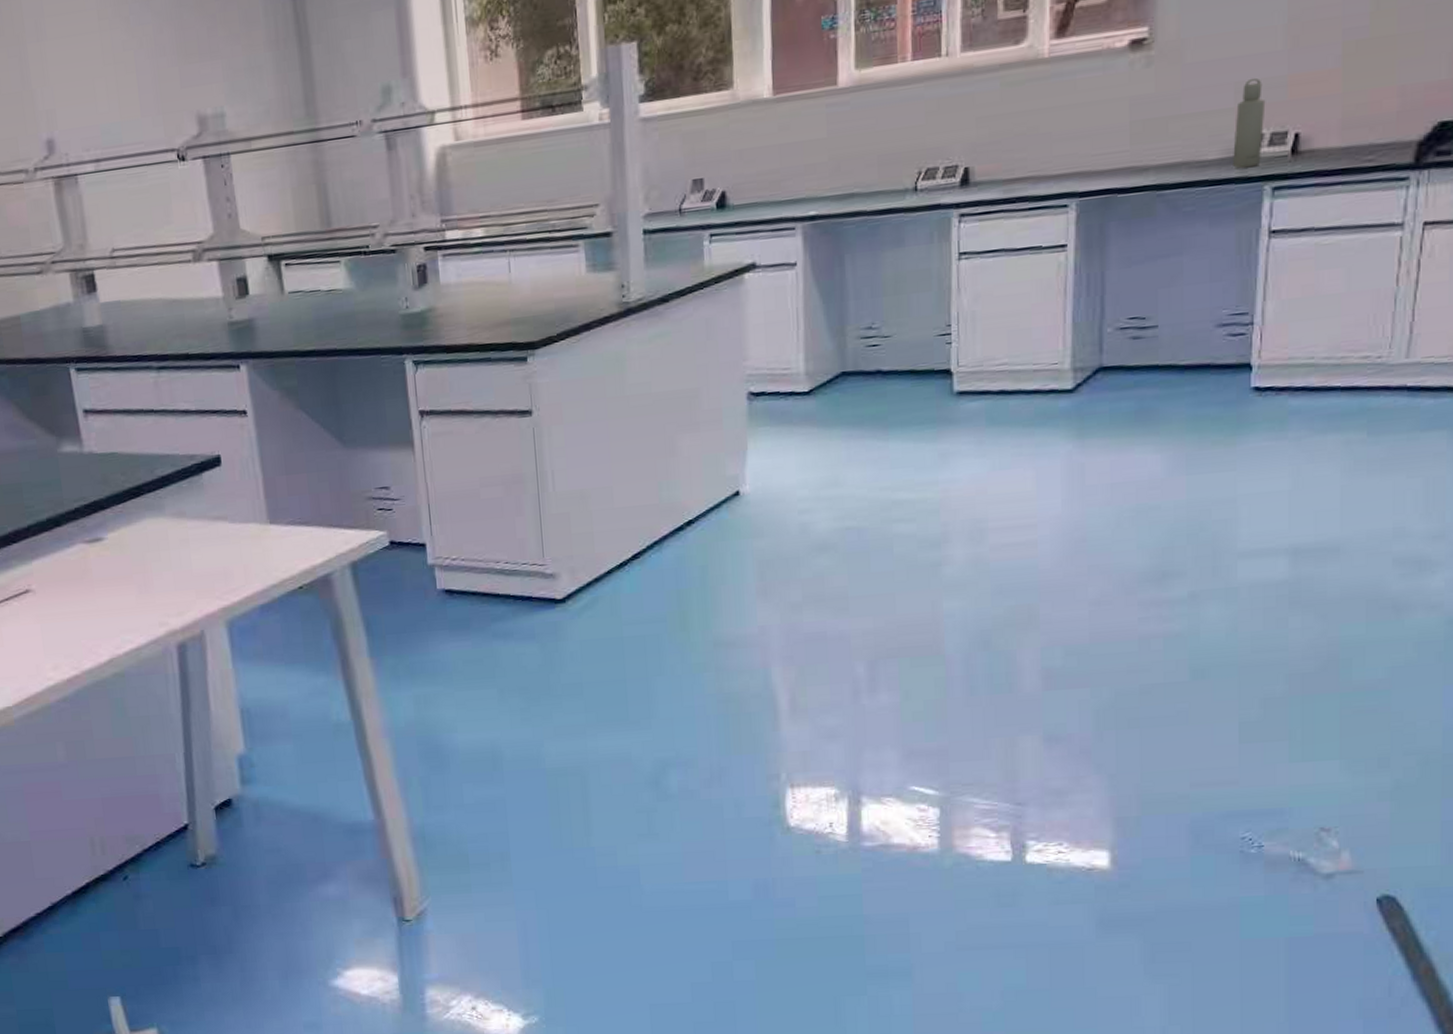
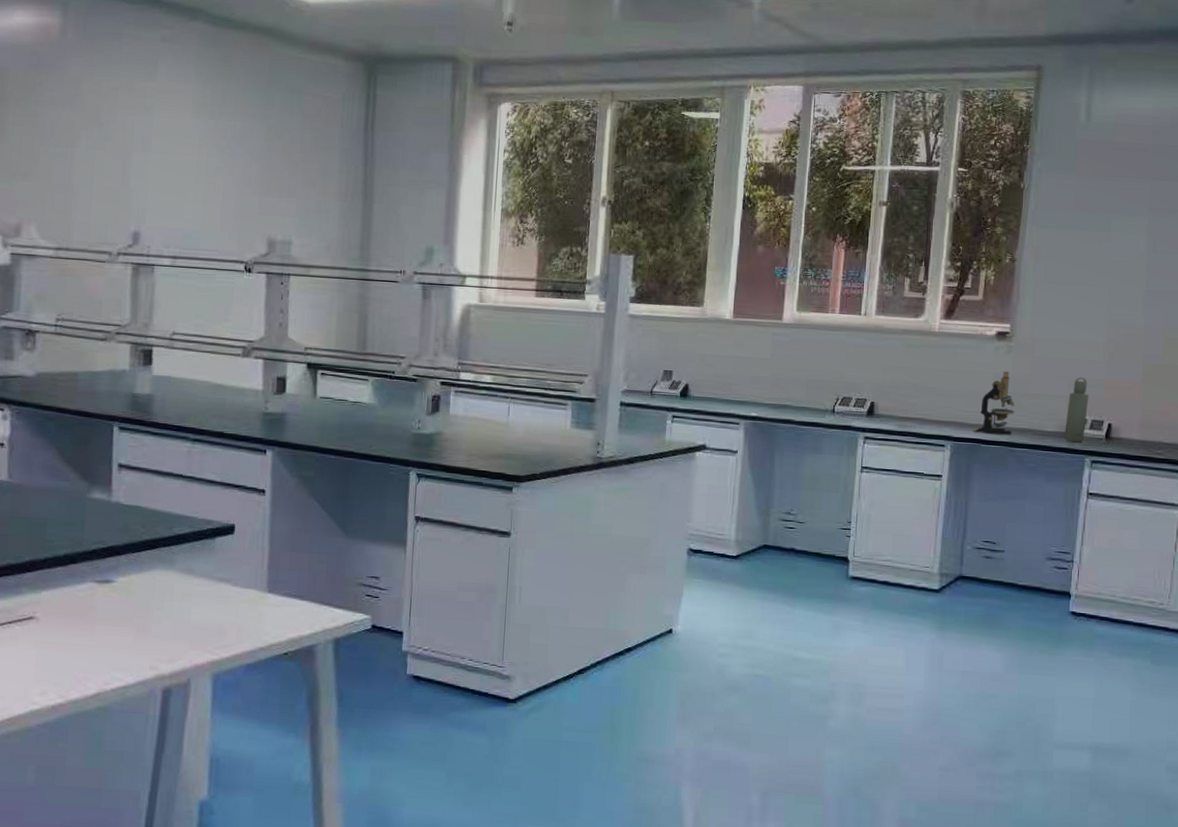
microscope: none [1104,90,1161,181] -> present [972,371,1014,435]

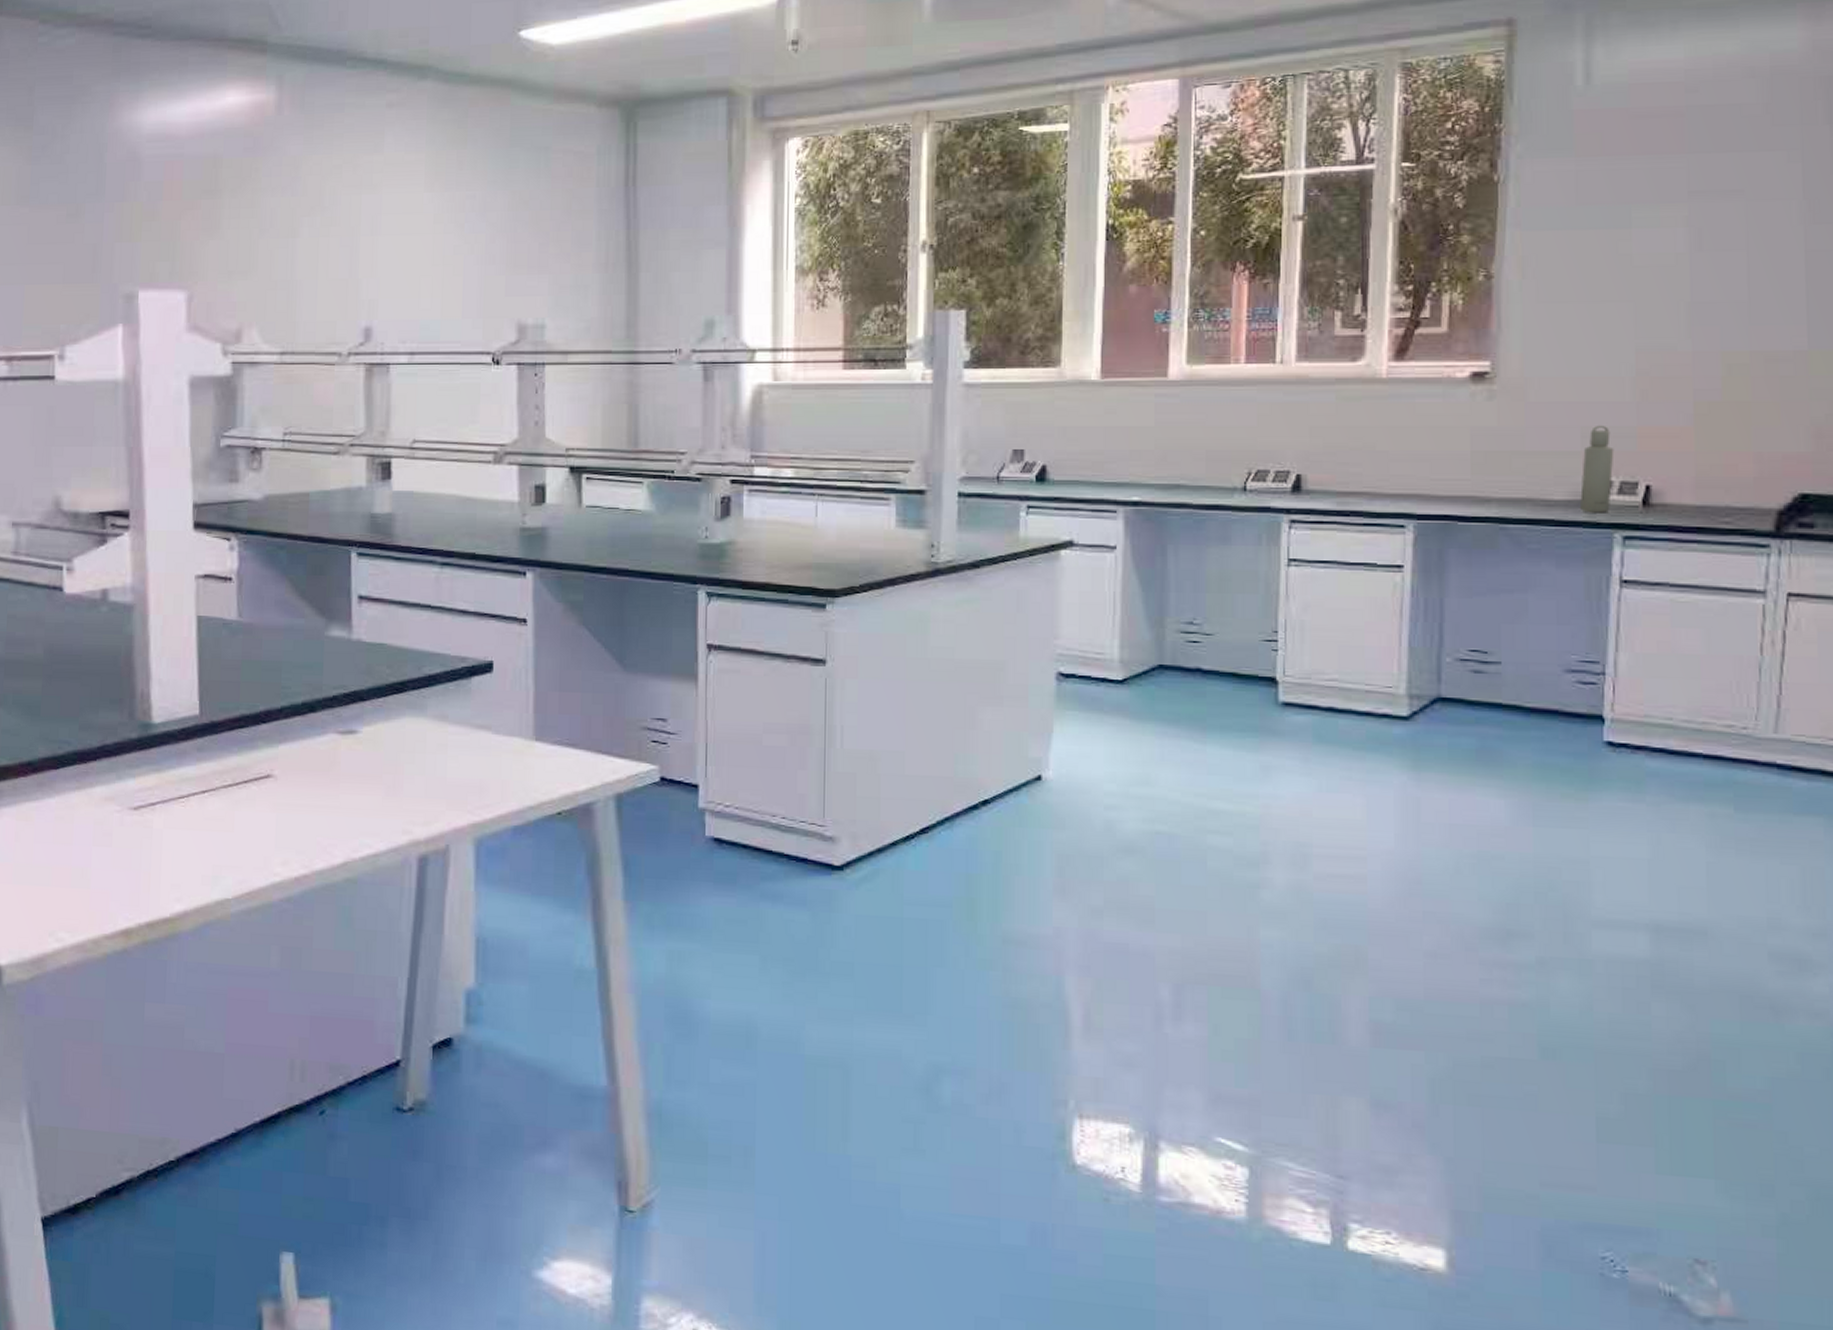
microscope: present [972,371,1014,435] -> none [1444,423,1503,509]

